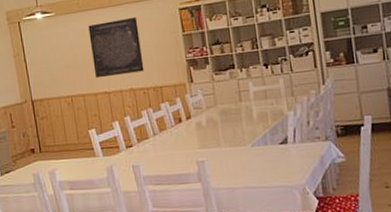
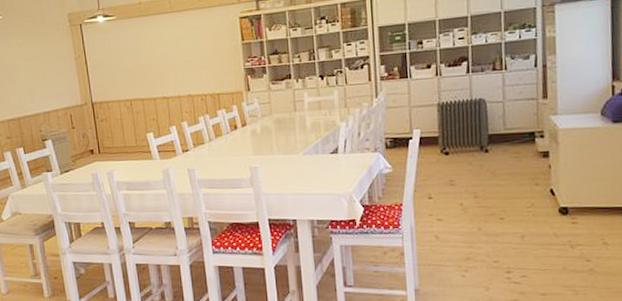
wall art: present [88,16,144,79] -> none [149,23,203,84]

